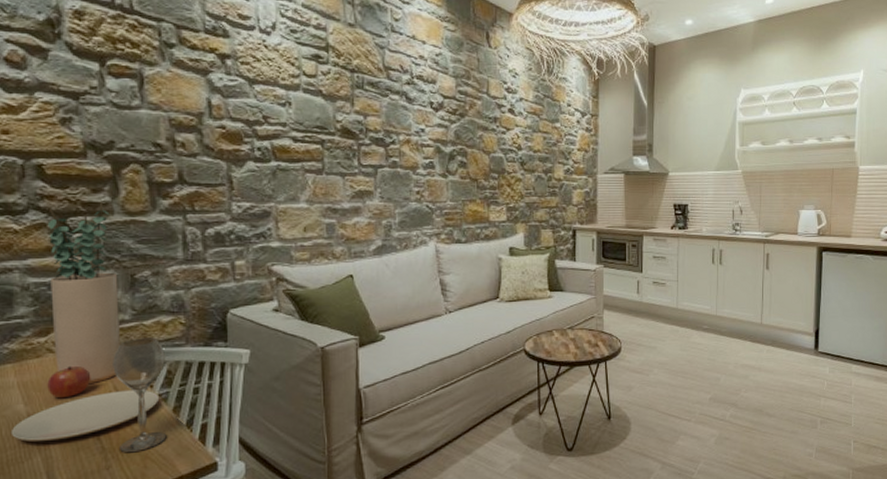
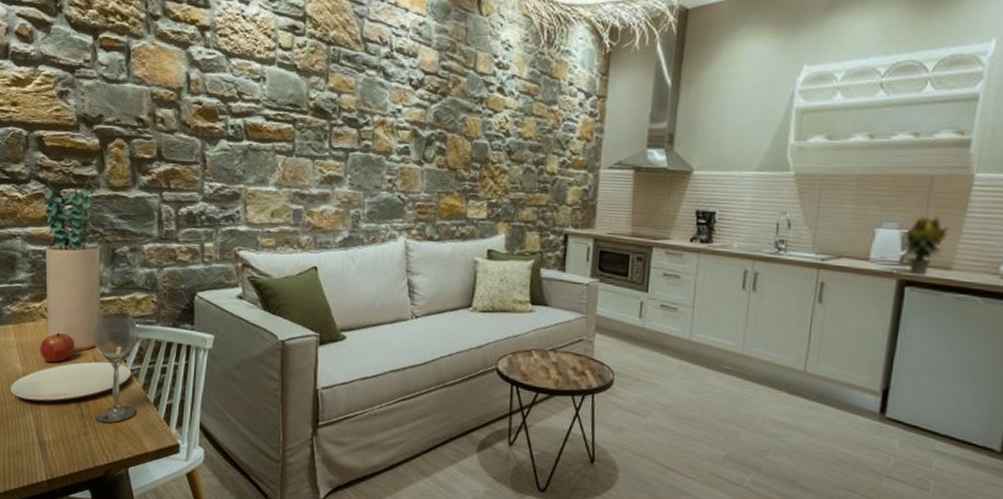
potted plant: none [817,199,847,243] -> present [902,216,949,276]

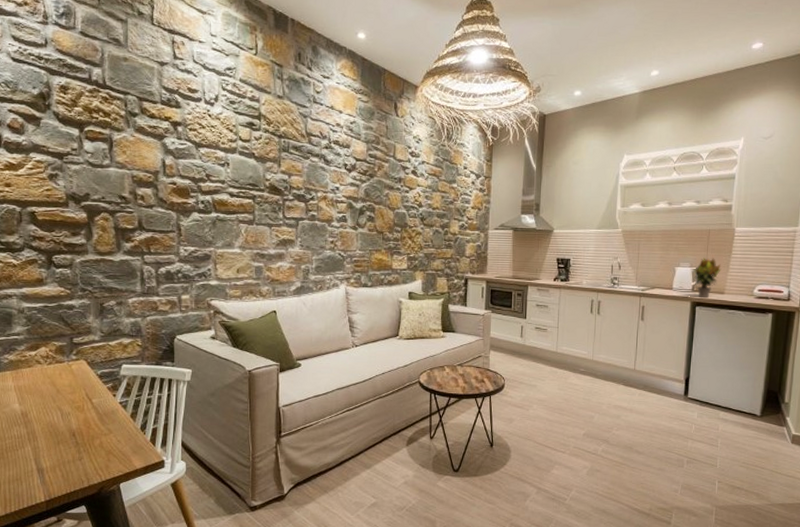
plate: present [10,361,132,402] -> none [9,397,121,435]
fruit: present [40,332,75,363] -> none [36,375,69,401]
vase: present [45,174,101,353] -> none [38,242,91,391]
wineglass: present [92,312,138,424] -> none [84,355,126,448]

